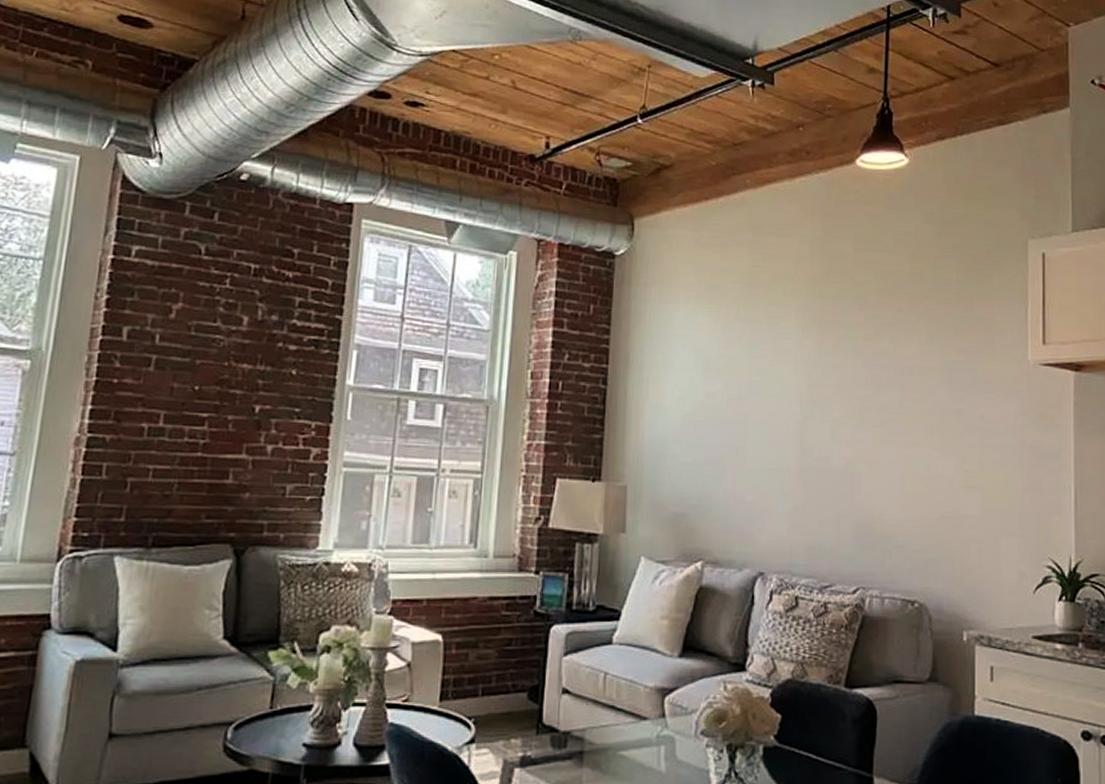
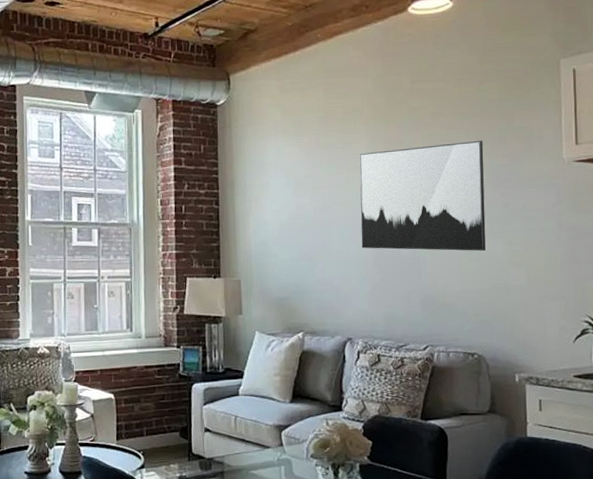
wall art: none [783,329,936,468] -> present [359,140,486,251]

